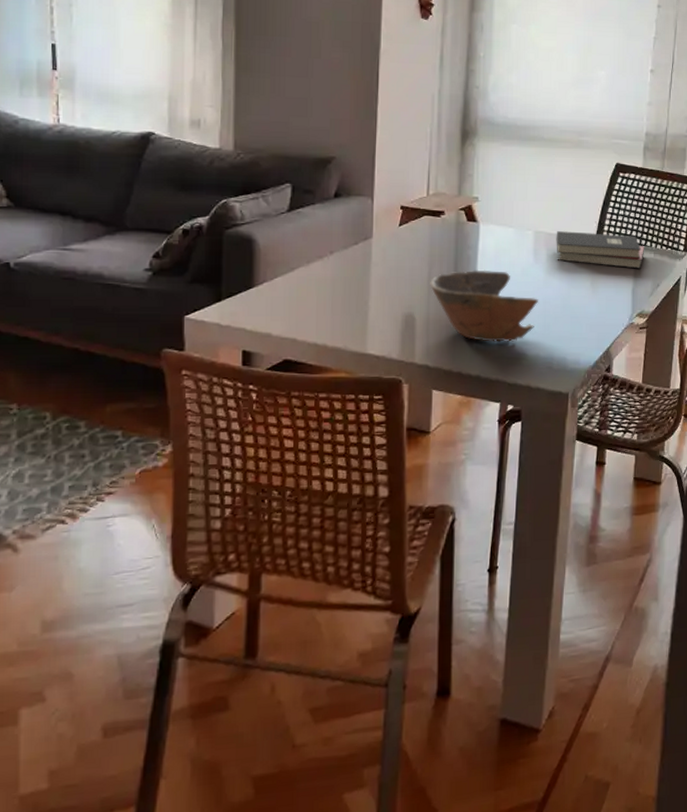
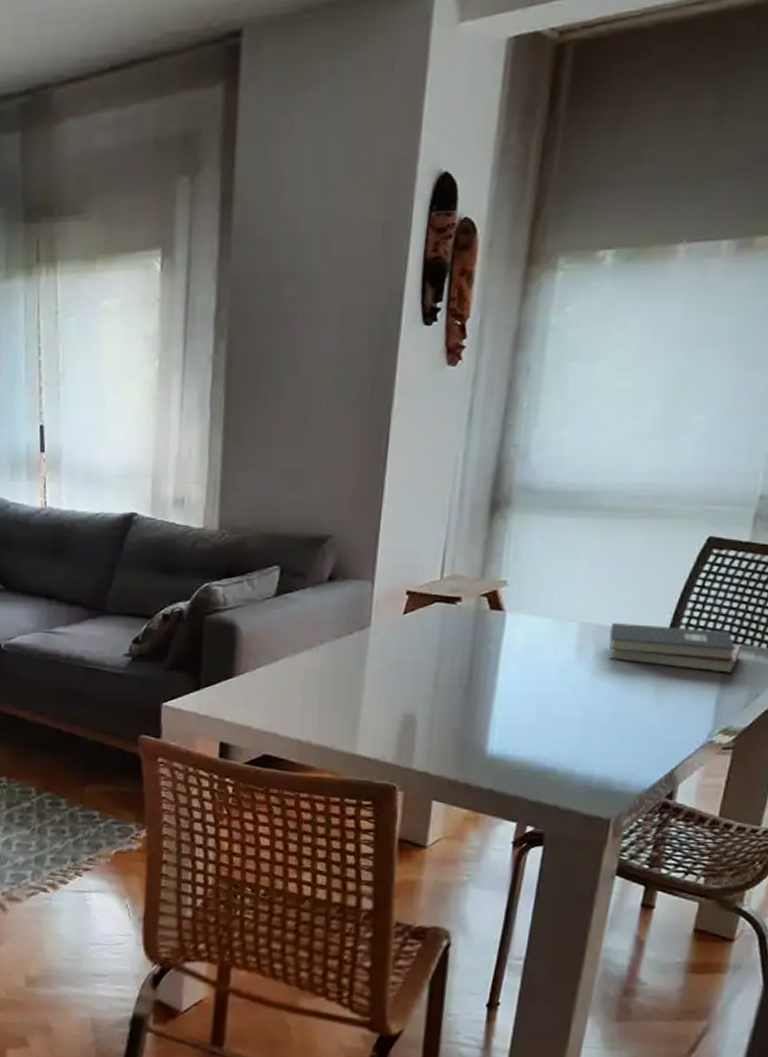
bowl: present [430,269,538,342] -> none [437,666,578,754]

